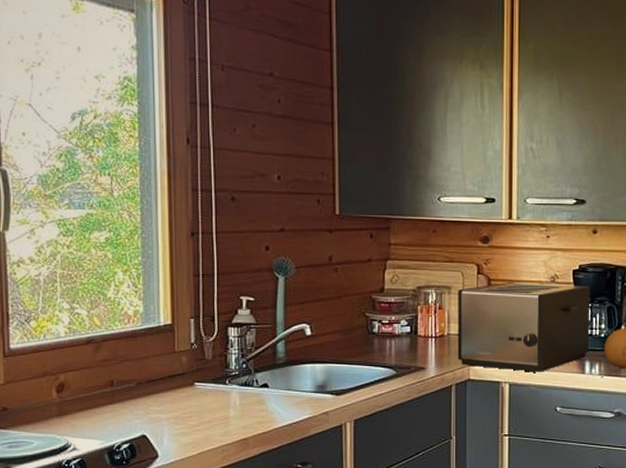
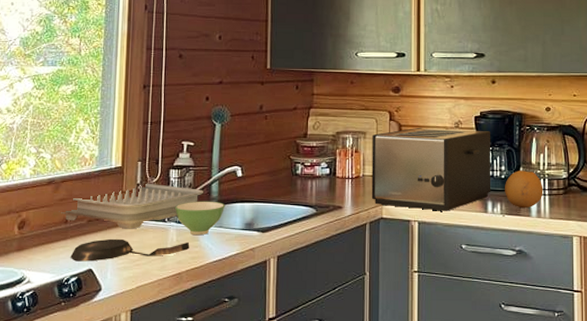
dish rack: none [102,341,269,392] -> present [59,182,204,229]
frying pan: none [120,402,256,427] -> present [70,238,190,262]
bowl: none [235,361,294,399] -> present [174,201,226,236]

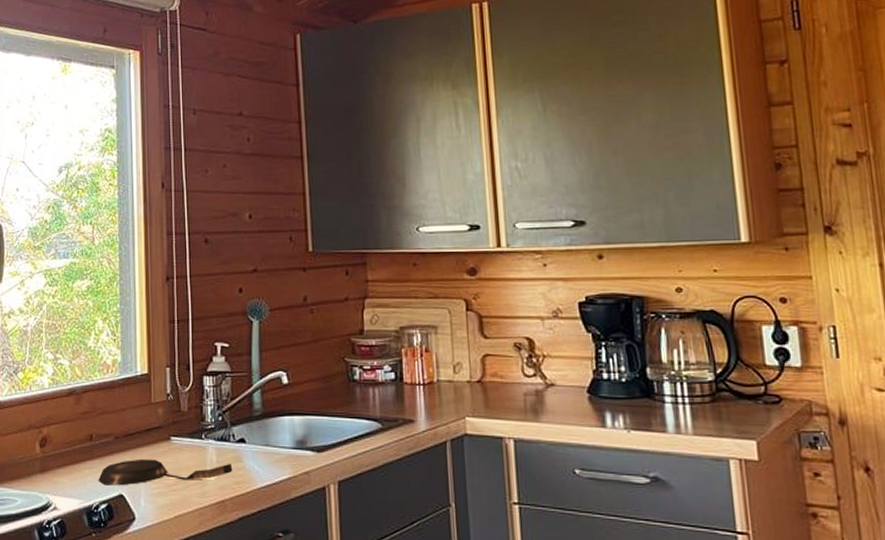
dish rack: present [59,182,204,229] -> none [82,391,245,448]
bowl: present [174,201,226,236] -> none [211,413,271,456]
toaster: present [371,127,491,211] -> none [445,318,609,426]
fruit: present [505,169,543,209] -> none [627,370,682,422]

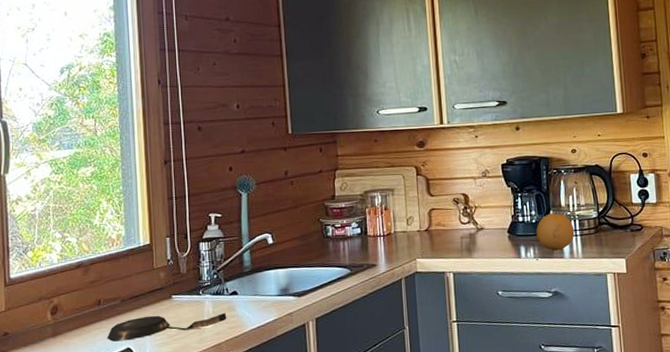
fruit: none [627,370,682,422] -> present [536,212,575,251]

